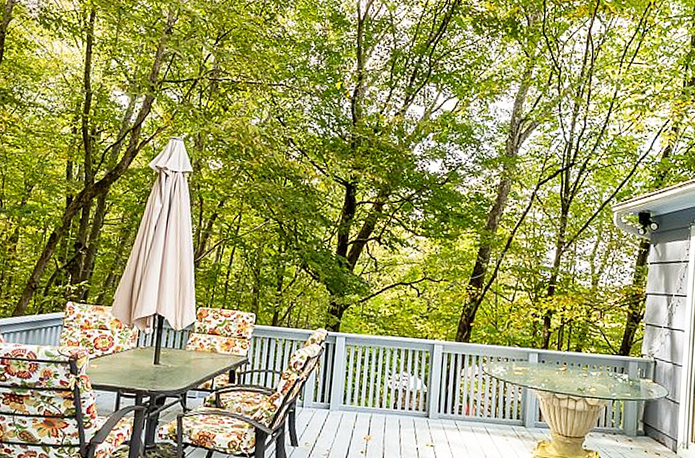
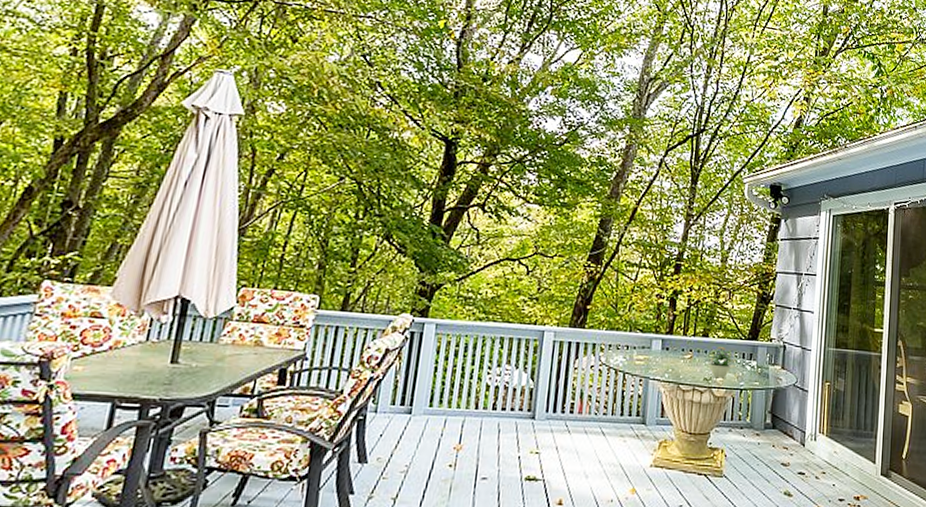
potted flower: none [579,361,608,390] -> present [705,347,736,379]

